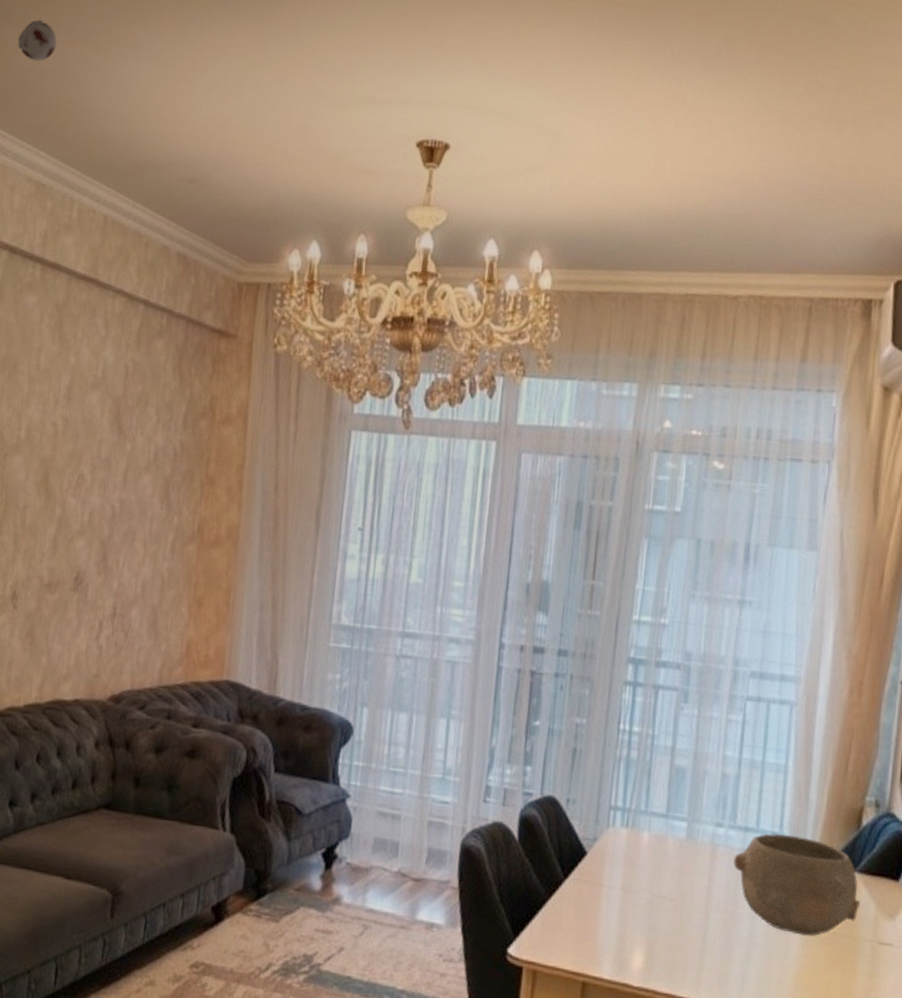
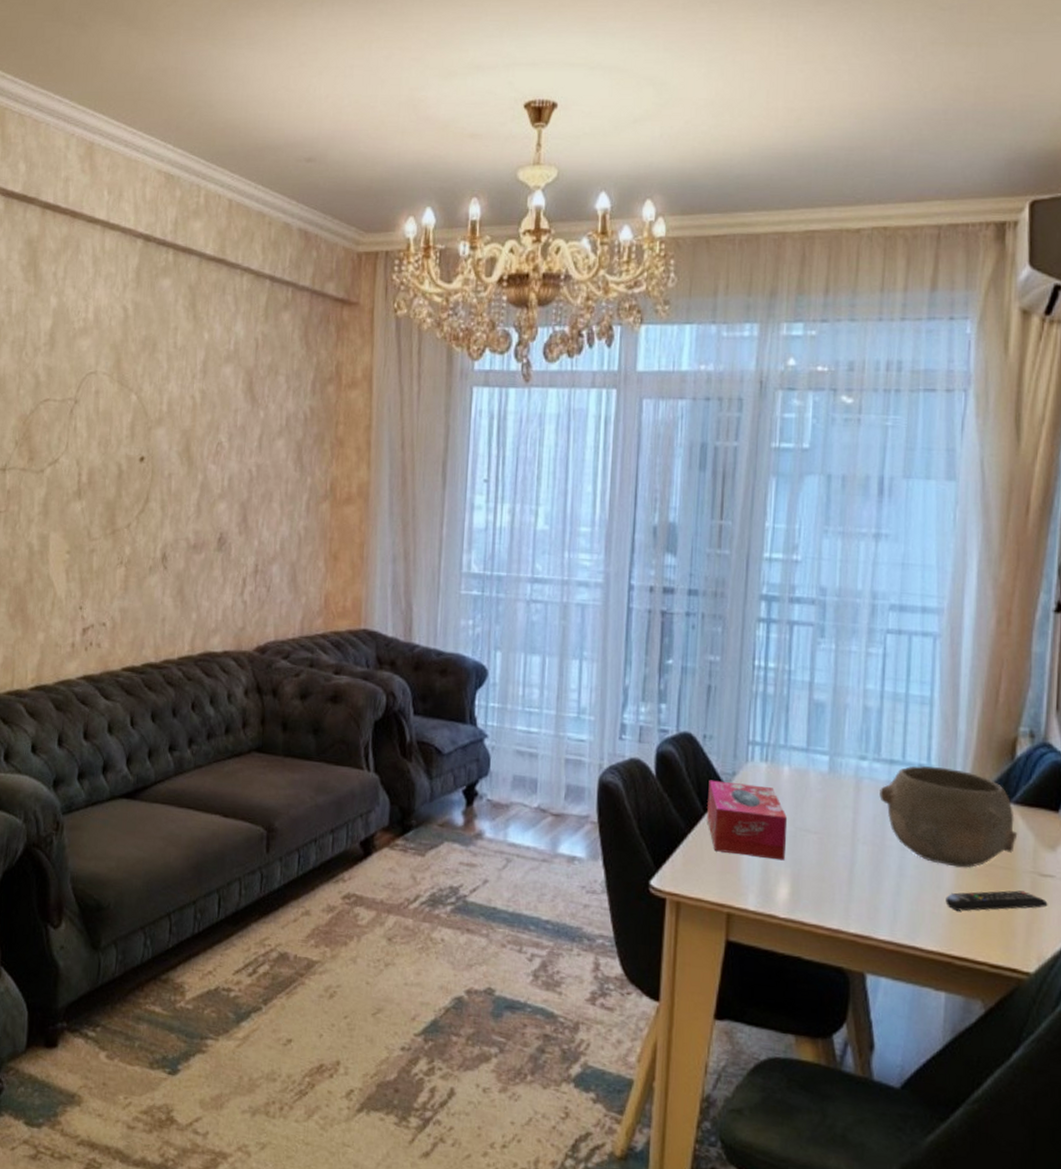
smoke detector: present [17,19,57,61] -> none [142,22,178,61]
tissue box: none [566,845,645,928] -> present [707,780,788,861]
remote control: none [791,958,886,980] -> present [945,890,1048,911]

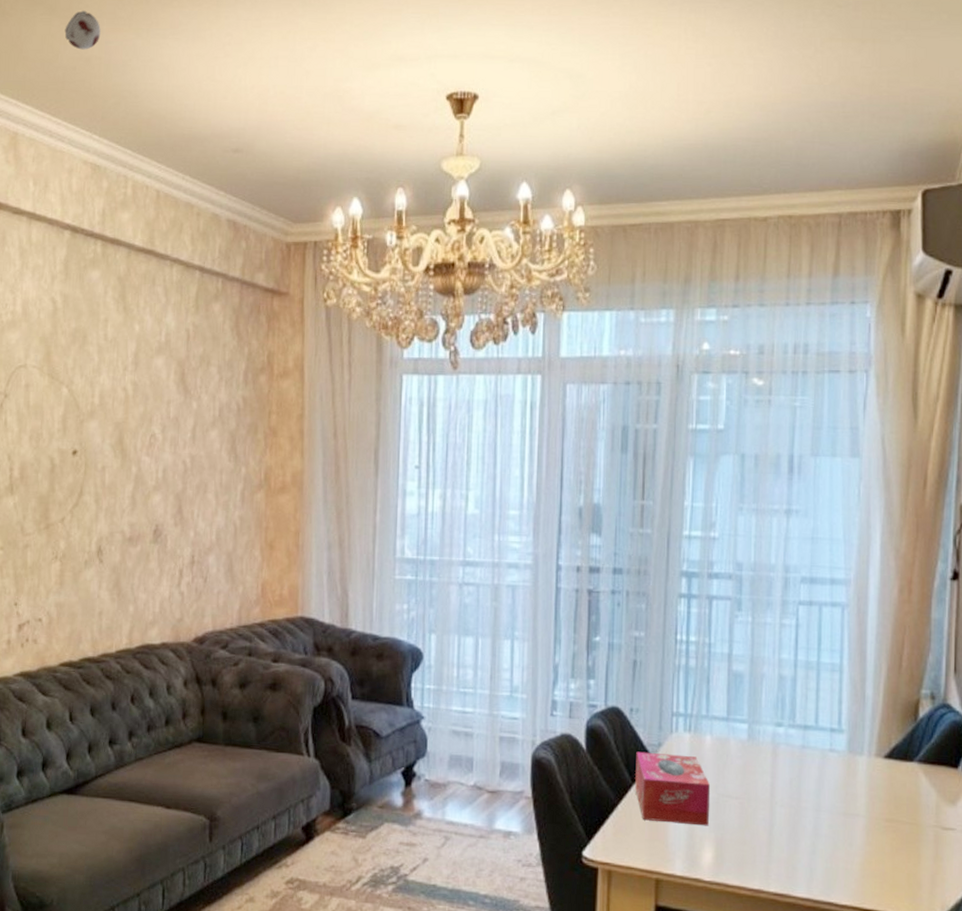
smoke detector: none [142,22,178,61] -> present [64,10,101,50]
bowl: present [879,765,1018,868] -> none [795,730,922,825]
remote control: present [945,890,1048,911] -> none [857,844,950,866]

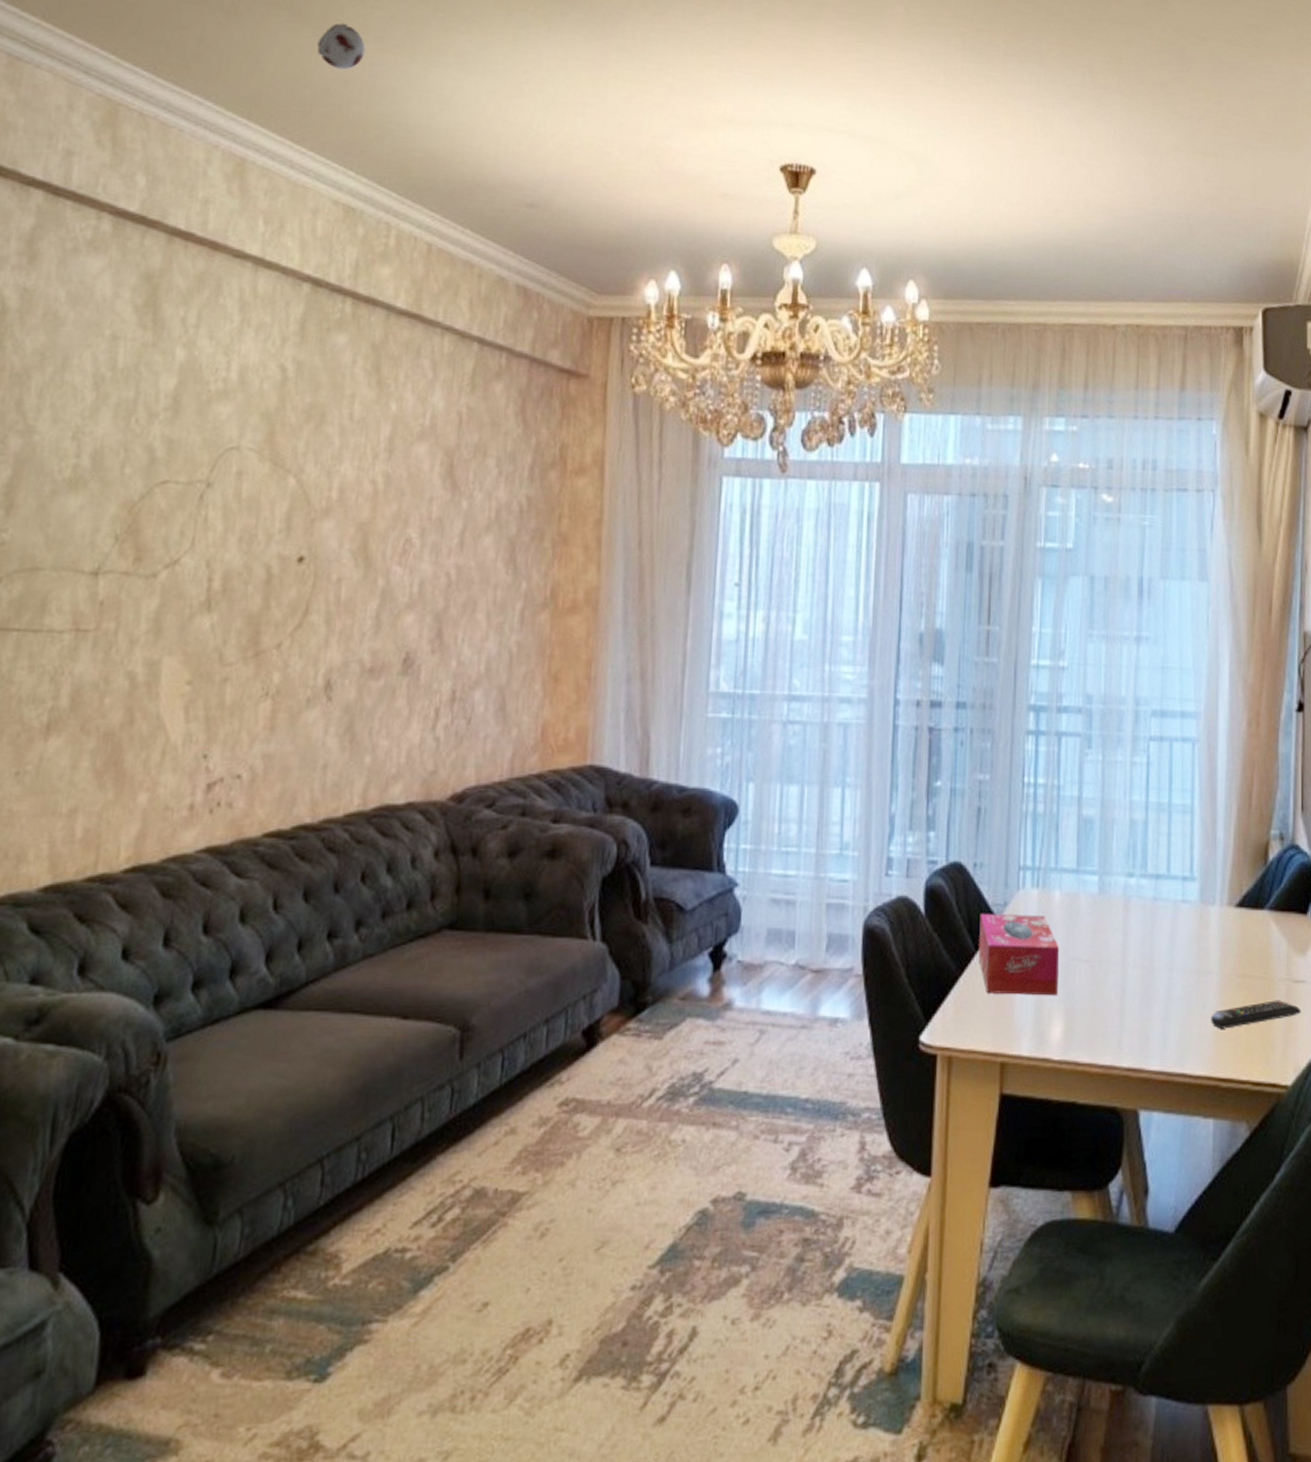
remote control: none [857,844,950,866] -> present [1211,1000,1301,1029]

